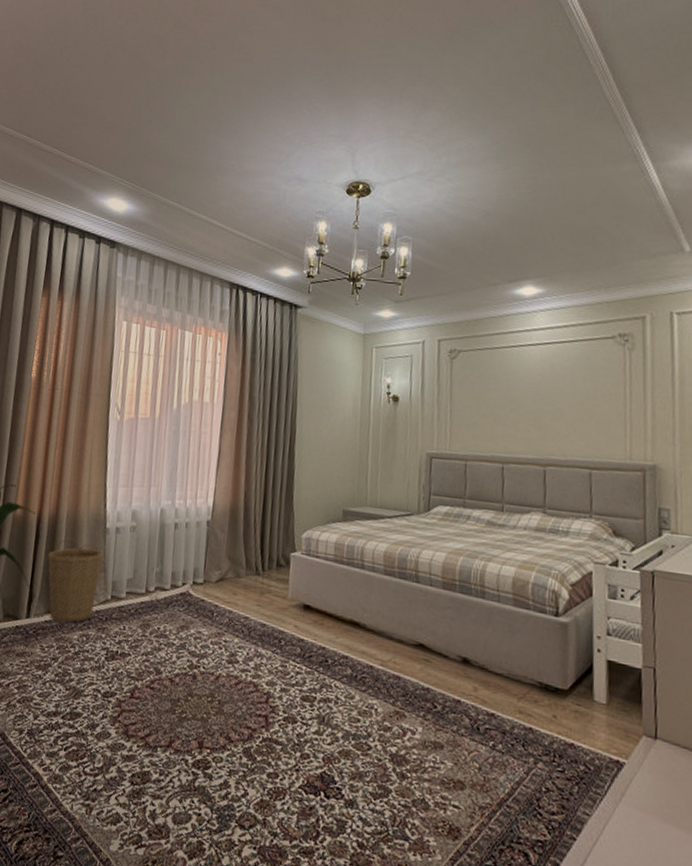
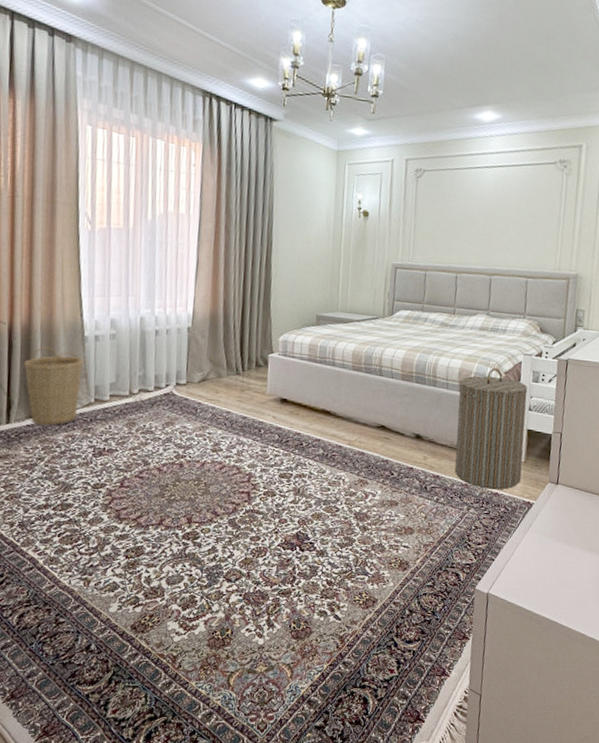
laundry hamper: none [514,577,605,740] -> present [454,367,528,490]

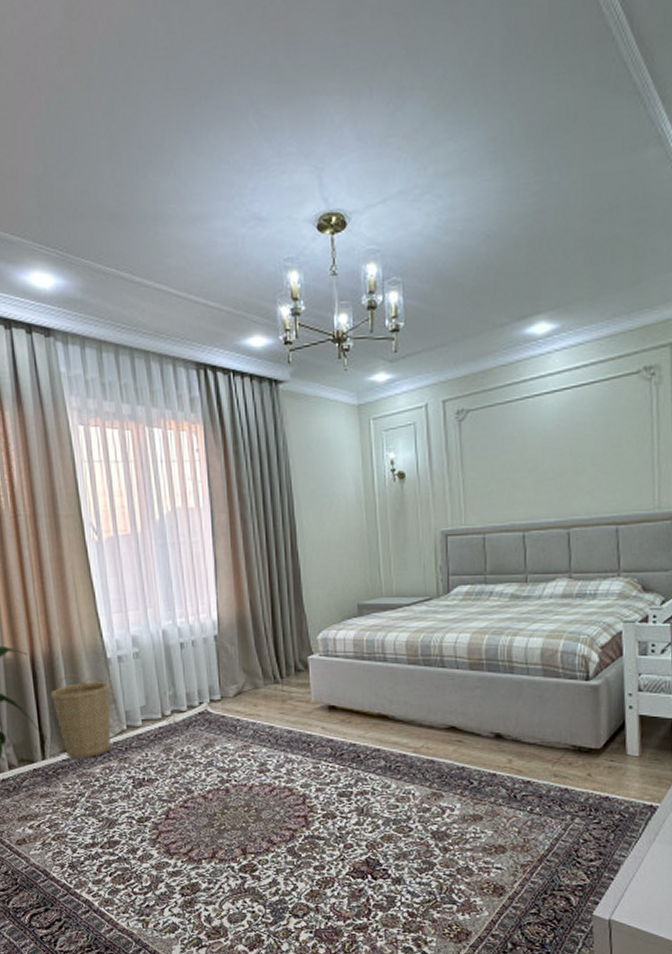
laundry hamper: present [454,367,528,490] -> none [543,642,638,793]

